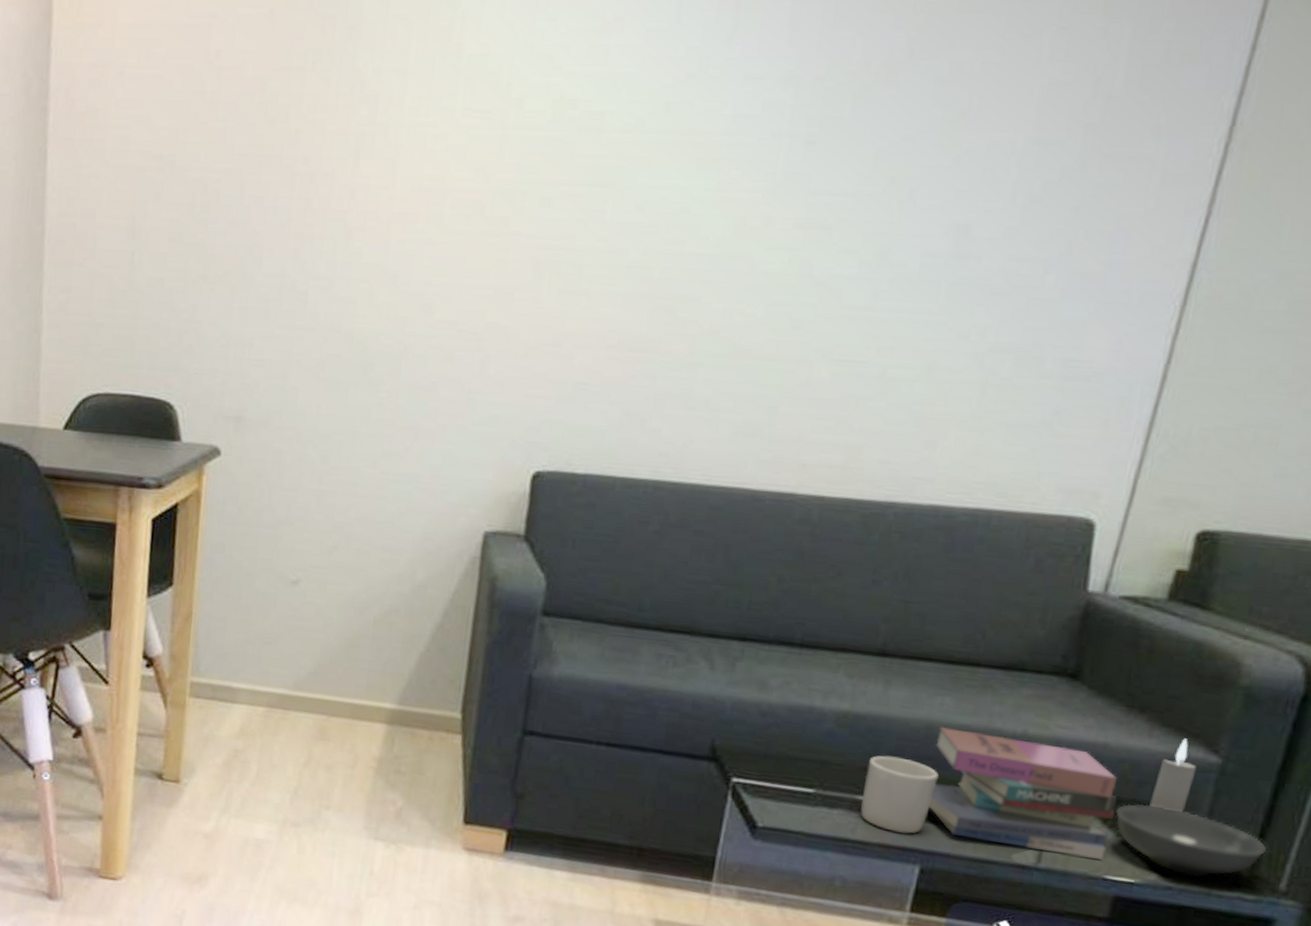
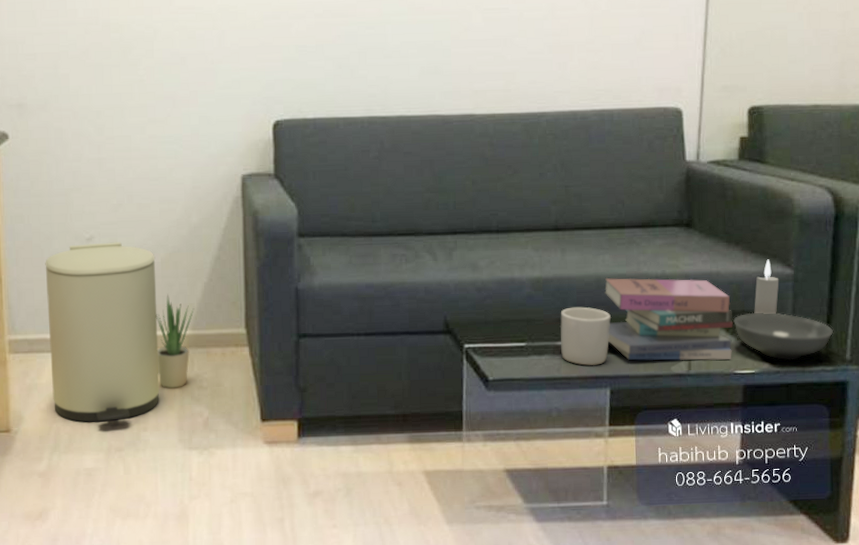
pedal bin: none [230,586,368,792] -> present [45,241,160,422]
potted plant: none [351,659,404,768] -> present [156,294,194,389]

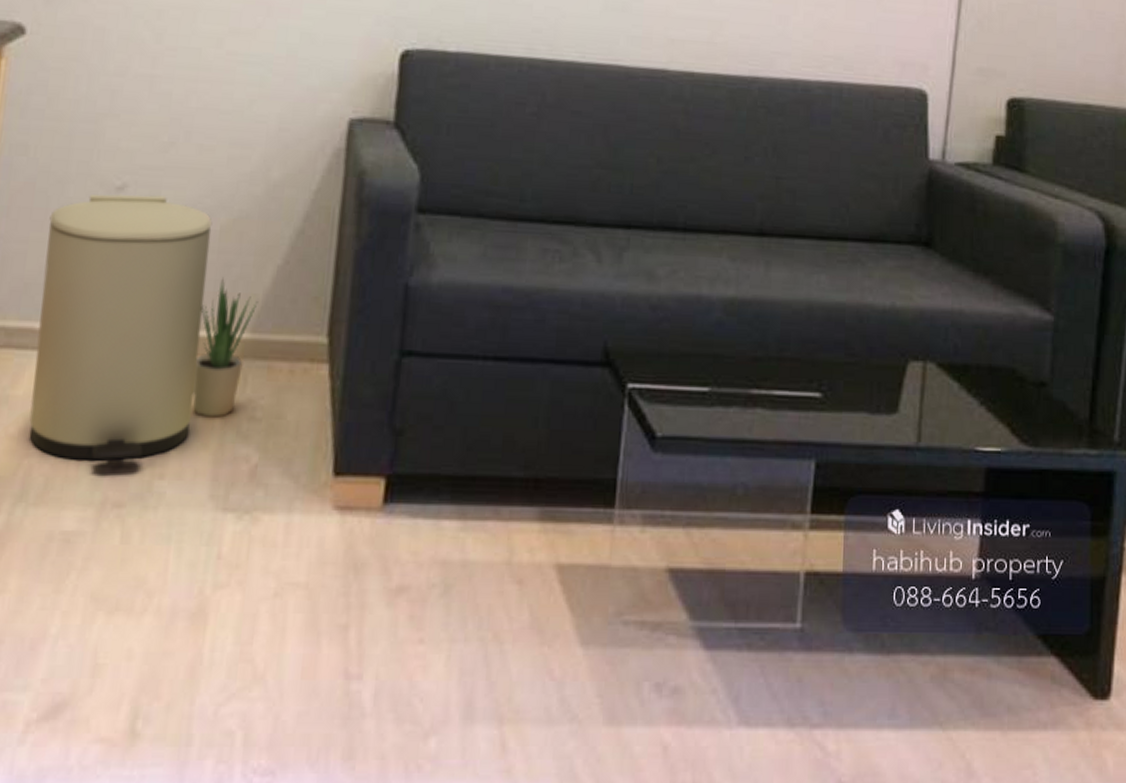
mug: present [559,307,612,366] -> none [754,342,824,426]
books: present [604,277,734,360] -> none [816,305,977,431]
bowl: present [732,312,834,360] -> none [976,368,1100,438]
candle: present [754,259,779,315] -> none [1003,299,1036,374]

